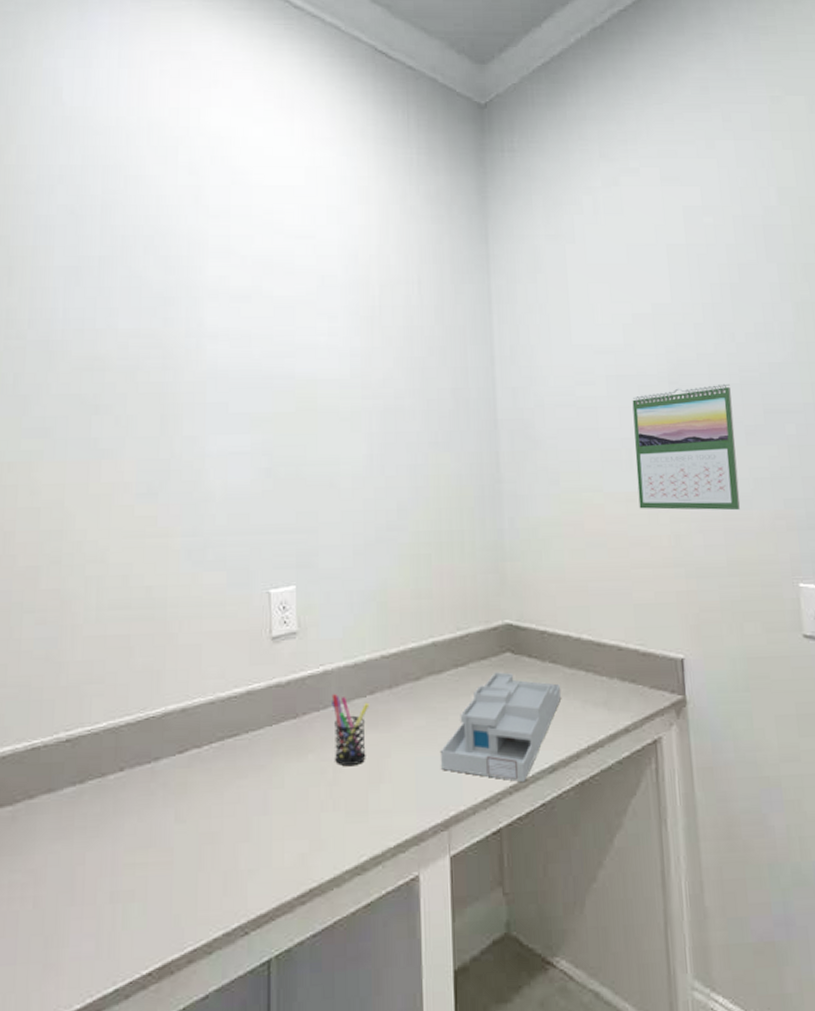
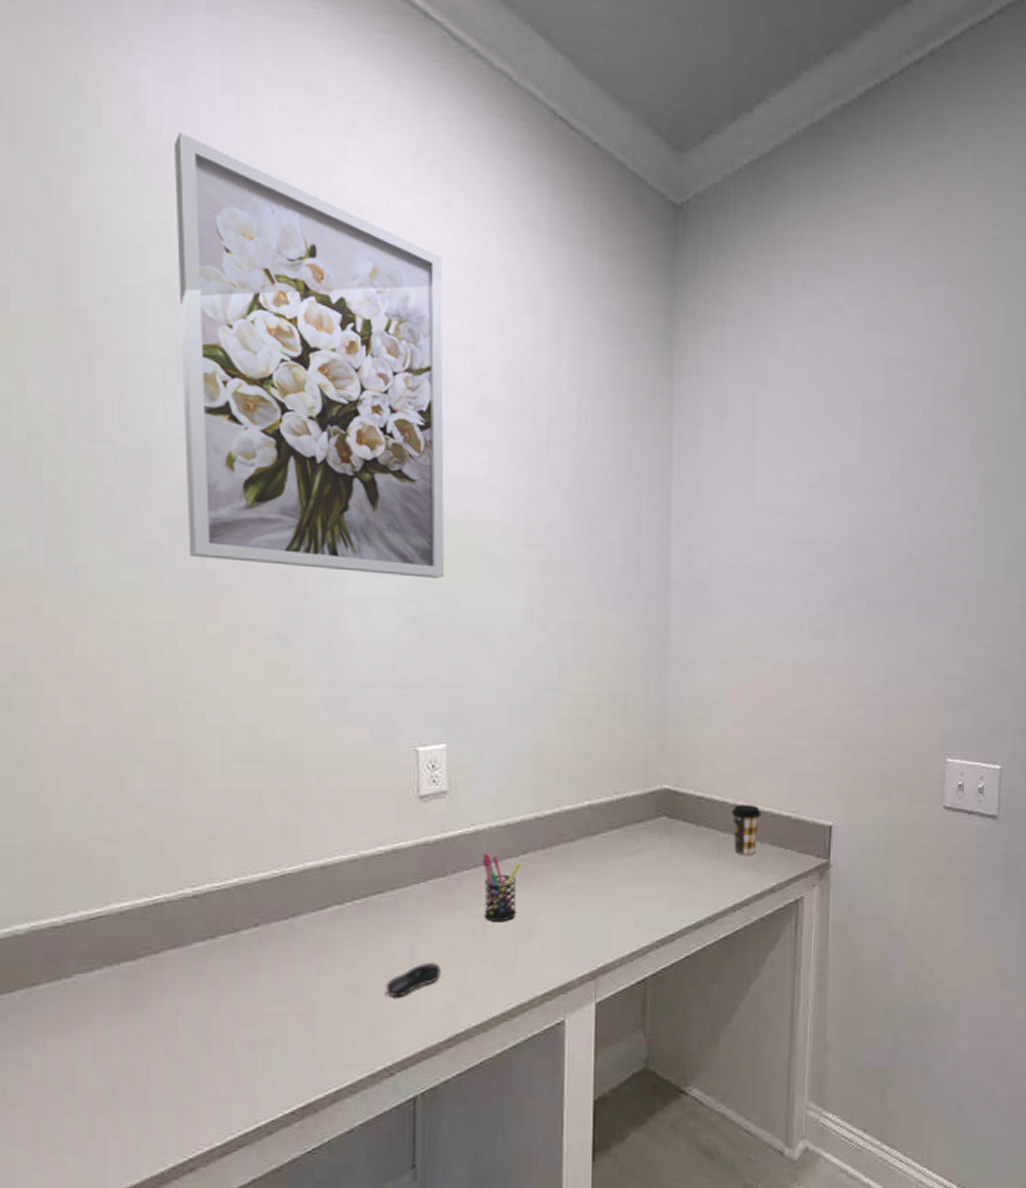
wall art: none [77,100,293,433] -> present [173,132,445,579]
computer mouse: none [240,810,294,848] -> present [385,963,441,998]
desk organizer: present [441,672,561,783] -> none [592,835,712,937]
coffee cup: none [575,637,608,692] -> present [731,804,761,855]
calendar: present [632,383,741,511] -> none [806,556,908,686]

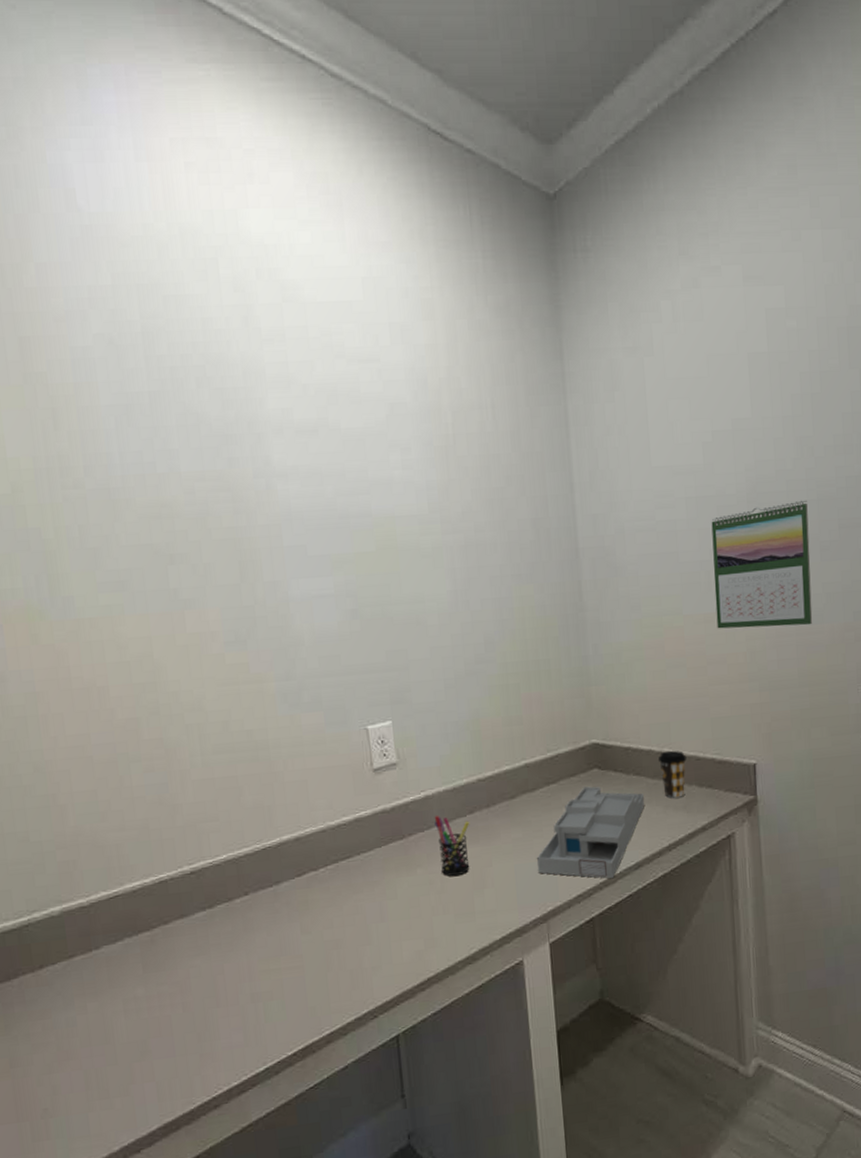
wall art: present [173,132,445,579] -> none [100,204,375,579]
computer mouse: present [385,963,441,998] -> none [361,916,409,949]
desk organizer: none [592,835,712,937] -> present [537,786,644,879]
calendar: none [806,556,908,686] -> present [711,500,813,629]

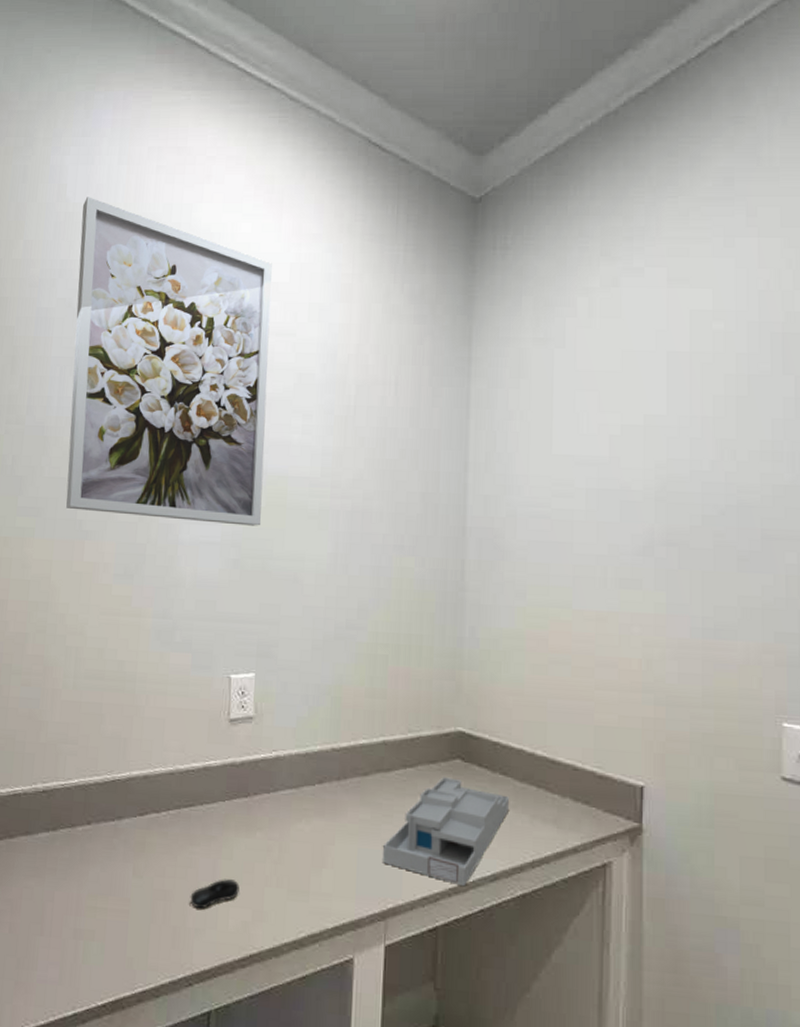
wall art: none [100,204,375,579] -> present [66,197,272,526]
computer mouse: none [361,916,409,949] -> present [190,879,240,909]
pen holder: present [434,816,470,877] -> none [281,779,318,849]
coffee cup: present [657,750,687,798] -> none [528,753,562,809]
calendar: present [711,500,813,629] -> none [610,504,725,640]

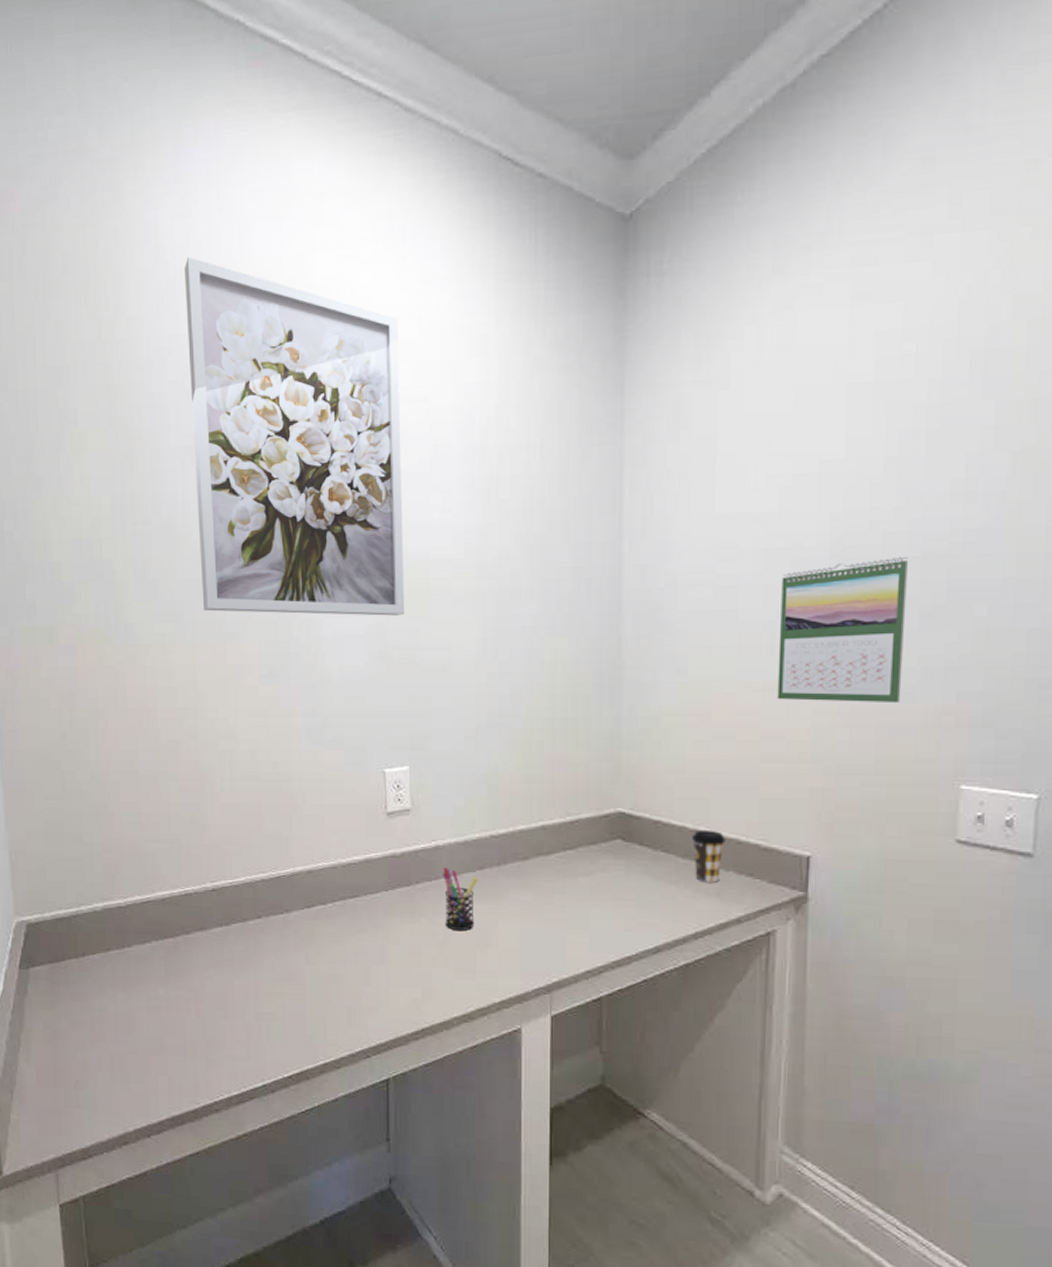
computer mouse: present [190,879,240,909] -> none [361,962,408,990]
pen holder: none [281,779,318,849] -> present [443,867,479,931]
desk organizer: present [383,777,509,887] -> none [546,857,671,960]
coffee cup: none [528,753,562,809] -> present [691,829,726,883]
calendar: none [610,504,725,640] -> present [777,556,908,704]

